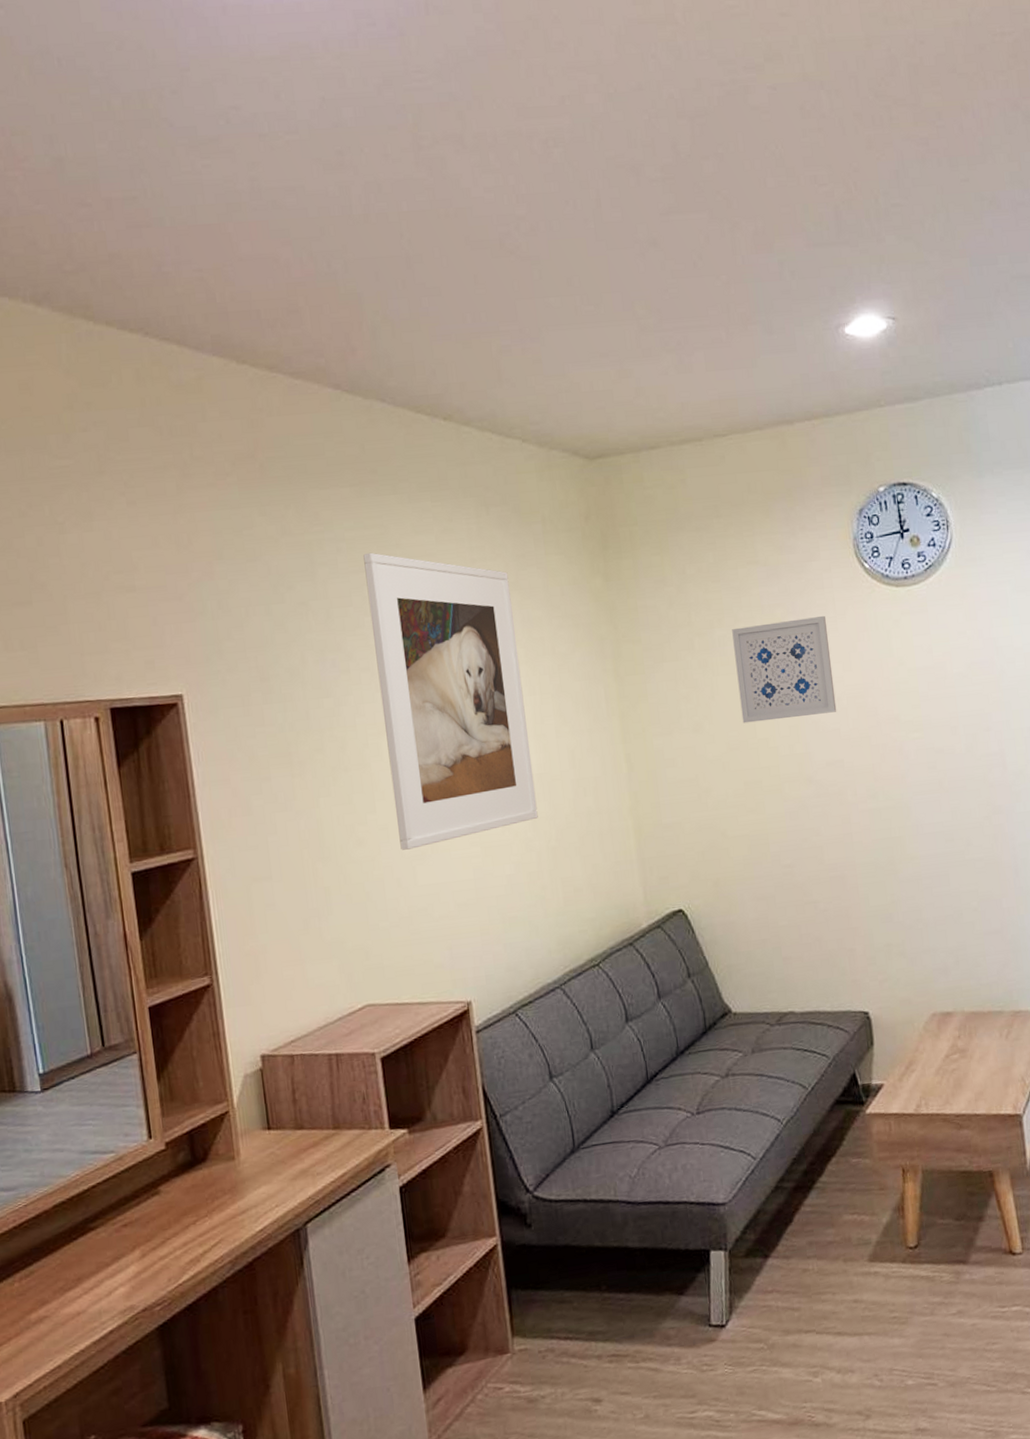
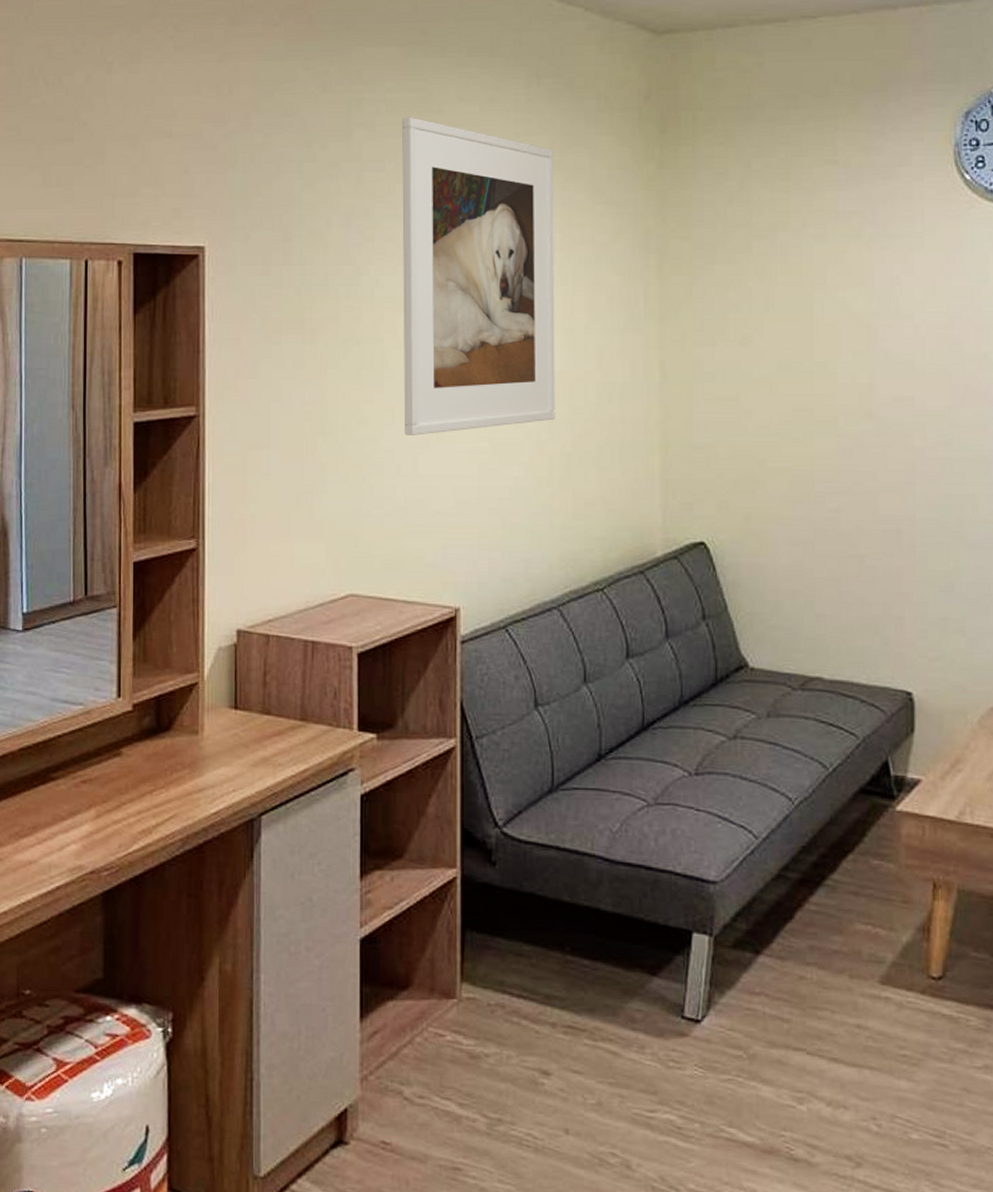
wall art: present [732,615,837,724] -> none [798,229,913,343]

